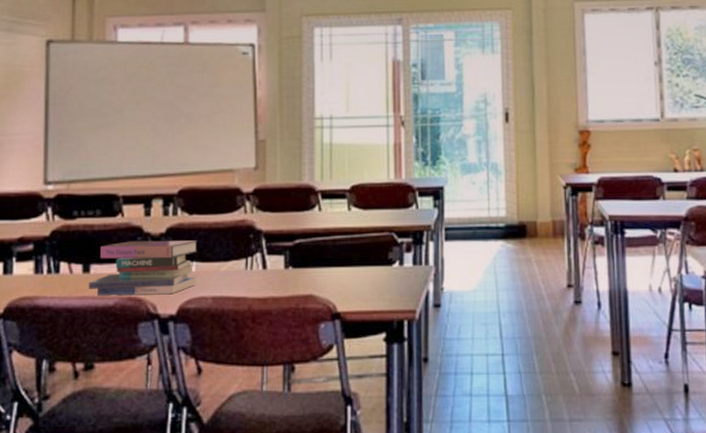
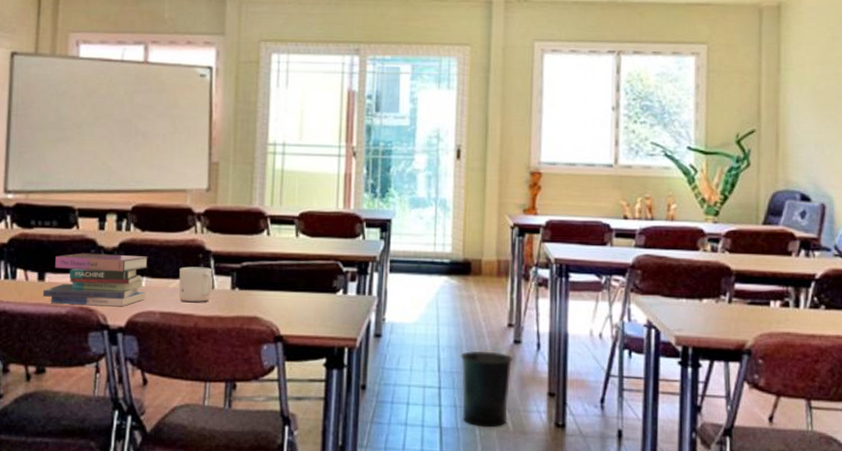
mug: none [230,247,266,285] -> present [179,266,214,303]
waste bin: none [521,314,575,392] -> present [460,351,513,428]

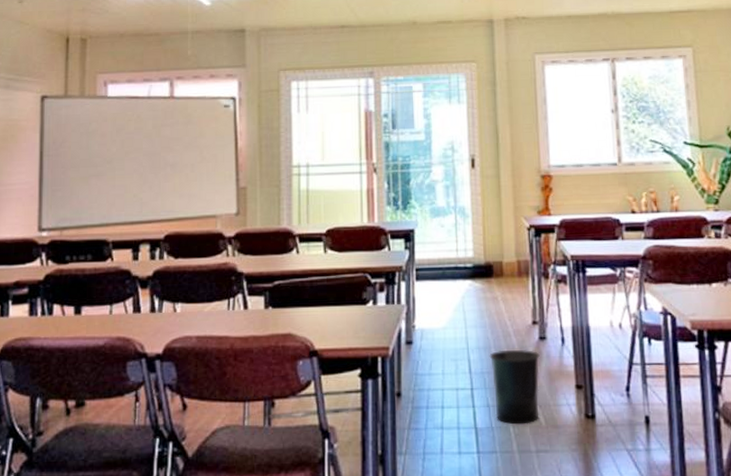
books: present [43,253,148,307] -> none [80,283,182,336]
mug: present [179,266,214,303] -> none [213,289,247,325]

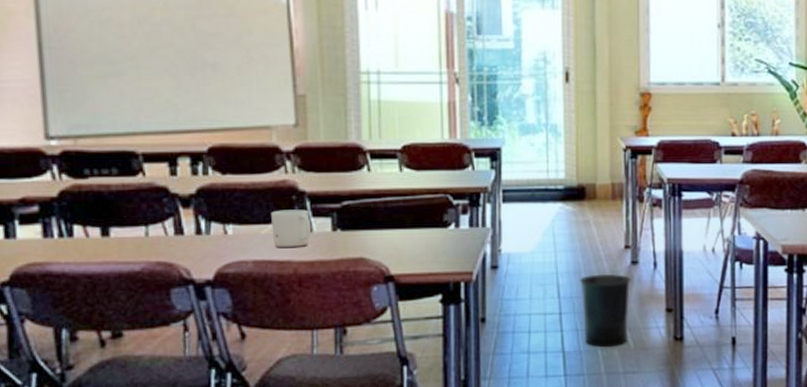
mug: none [213,289,247,325] -> present [271,209,312,249]

